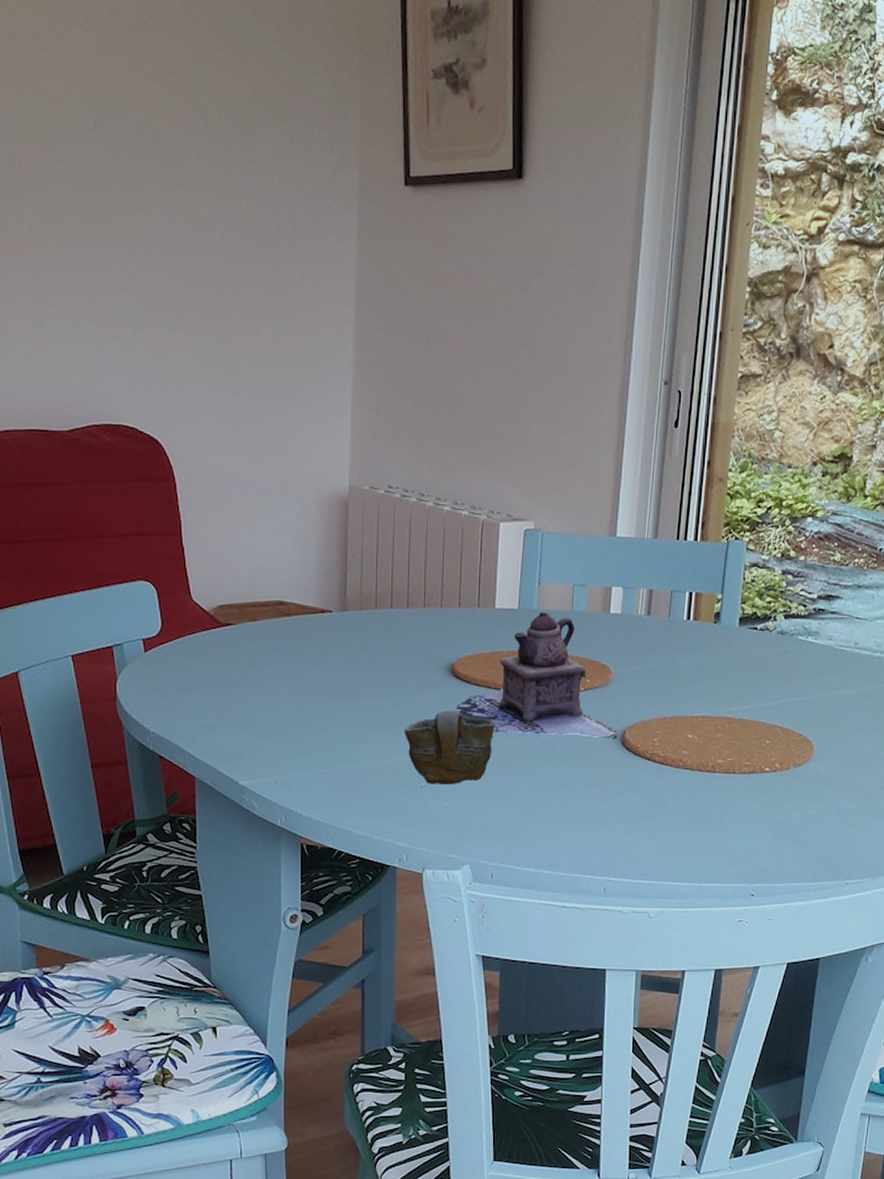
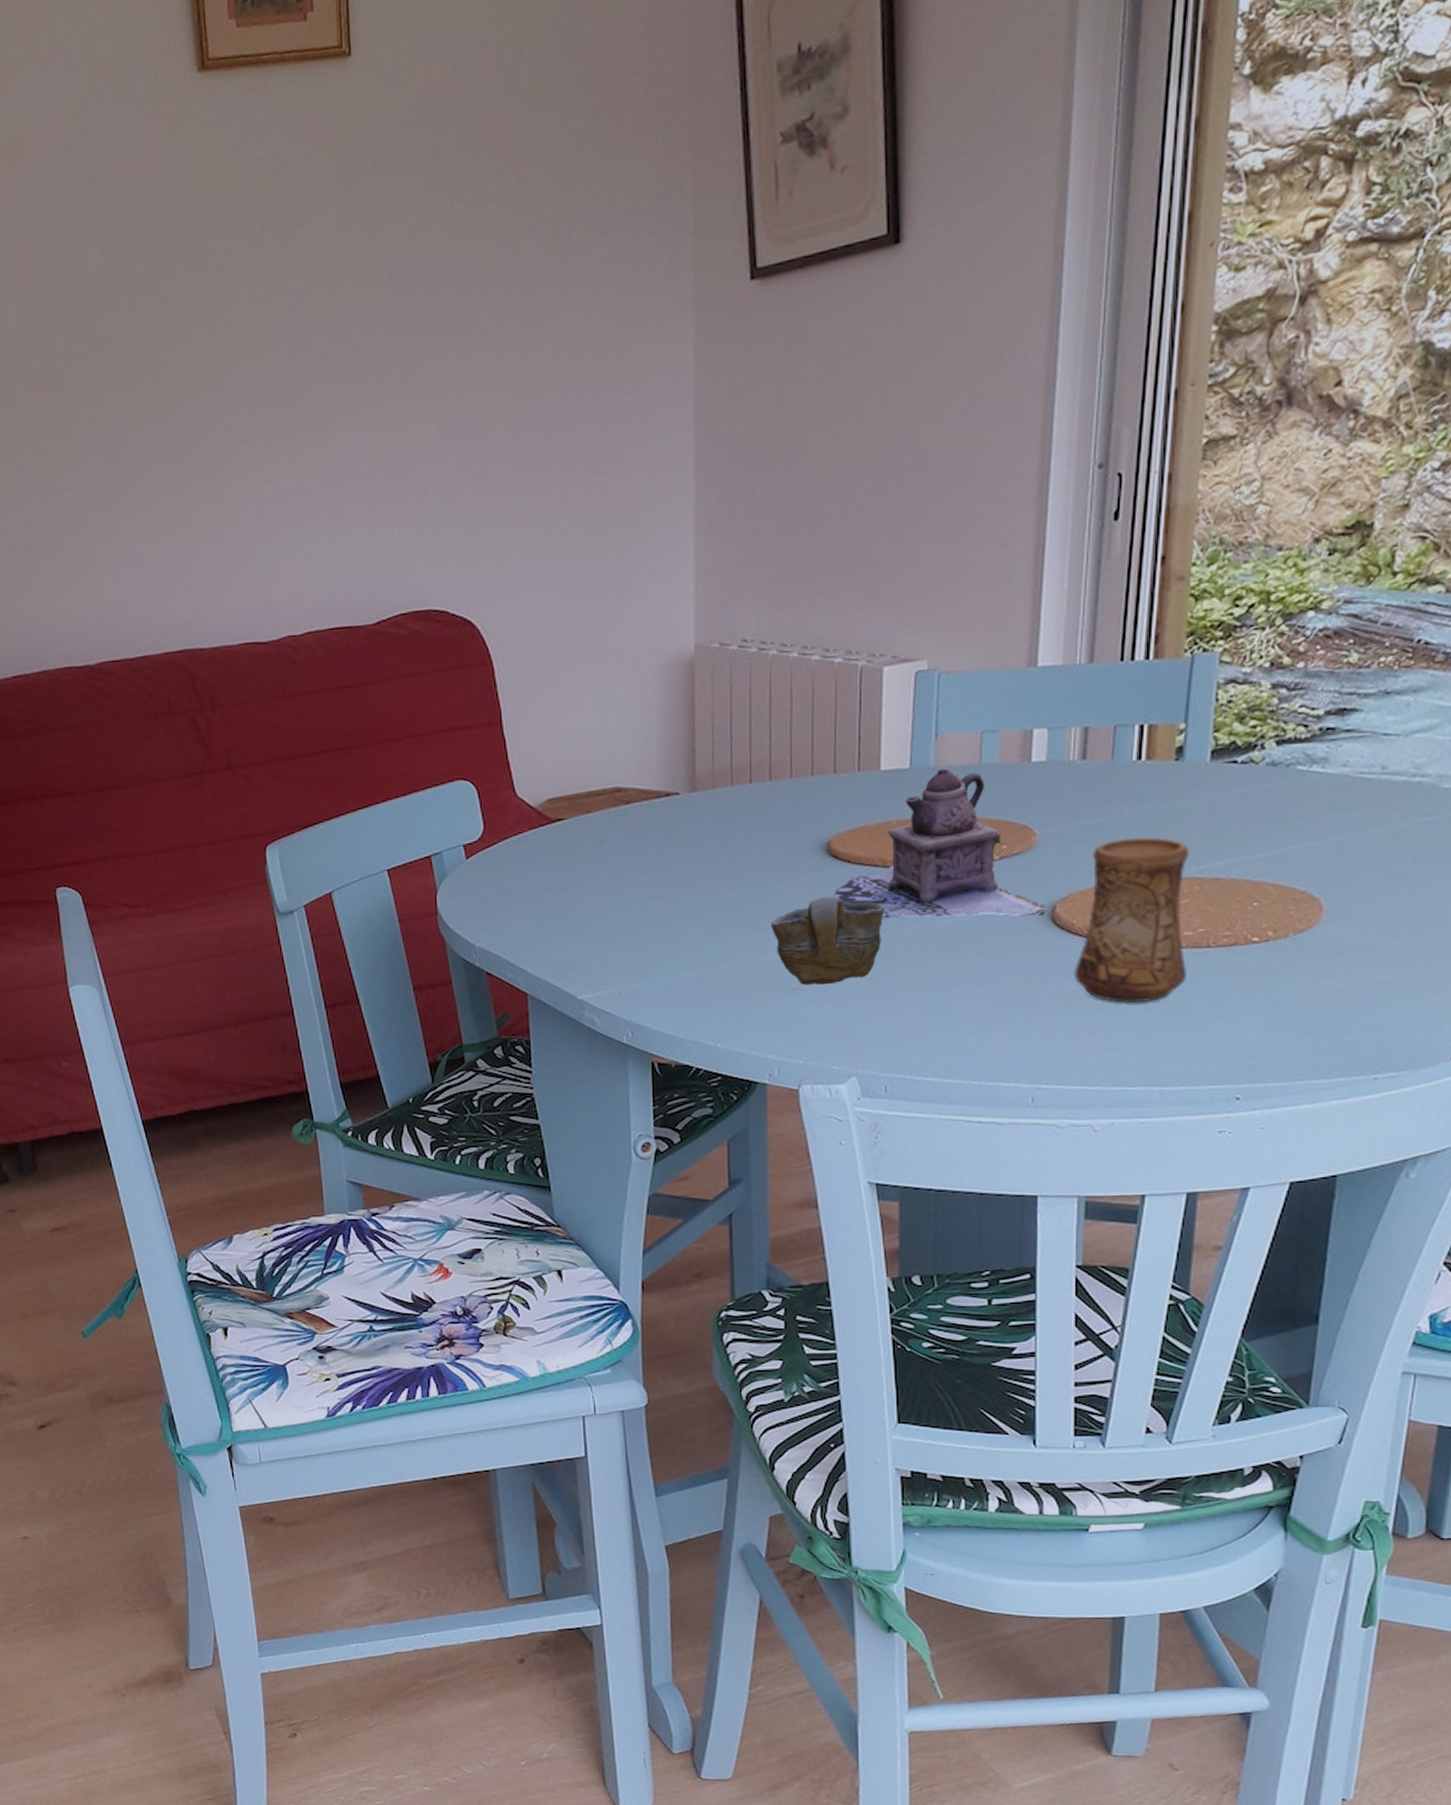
cup: none [637,682,723,814] -> present [1074,837,1190,1003]

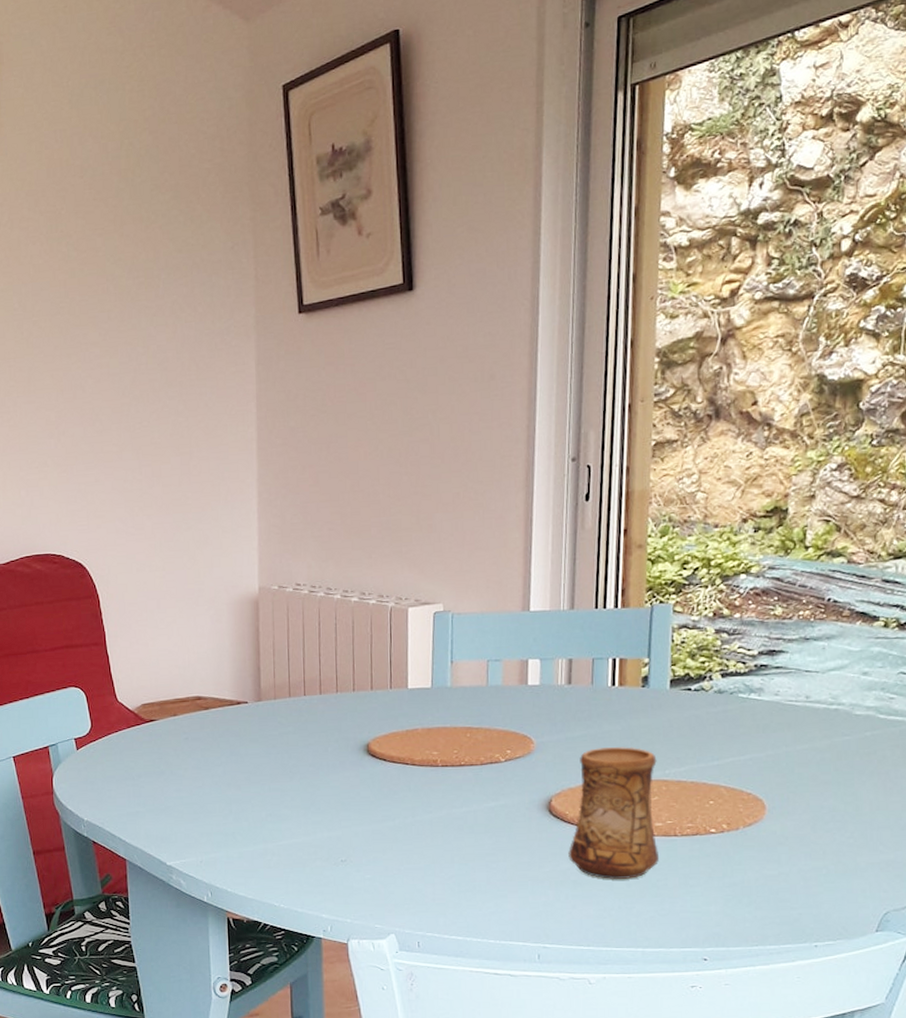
cup: present [770,896,884,985] -> none [322,787,414,859]
teapot: present [835,768,1046,919] -> none [374,688,544,807]

